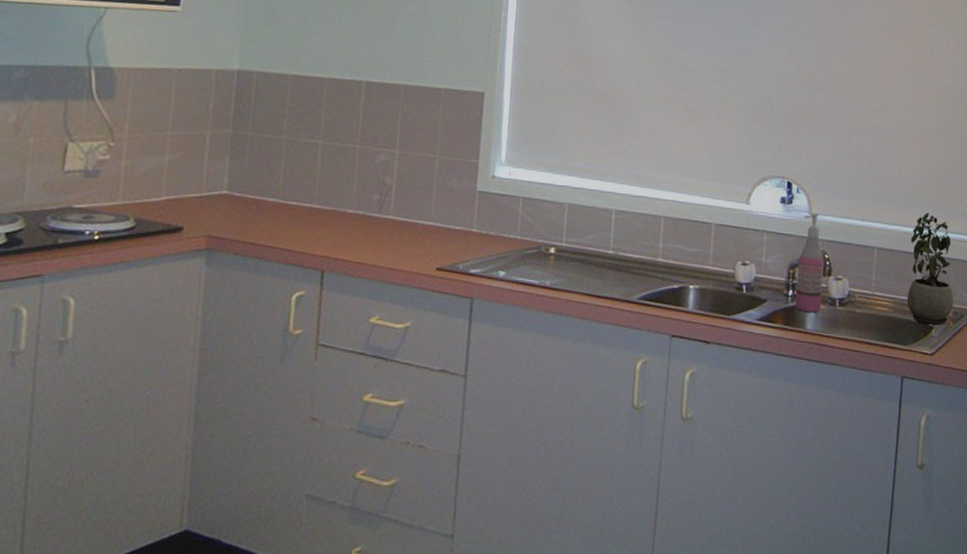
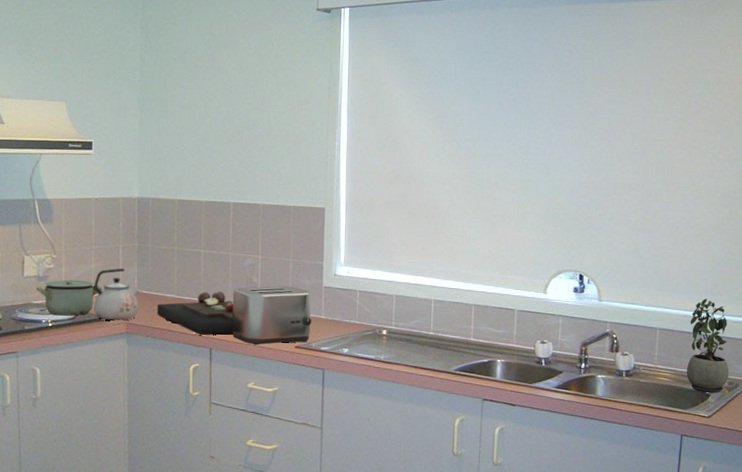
cooking pot: none [80,176,178,226] -> present [36,279,103,316]
kettle: none [162,161,230,233] -> present [94,268,139,321]
cutting board: none [251,195,358,254] -> present [156,291,234,336]
toaster: none [353,189,462,267] -> present [232,285,312,345]
soap dispenser: present [795,213,824,312] -> none [587,300,612,381]

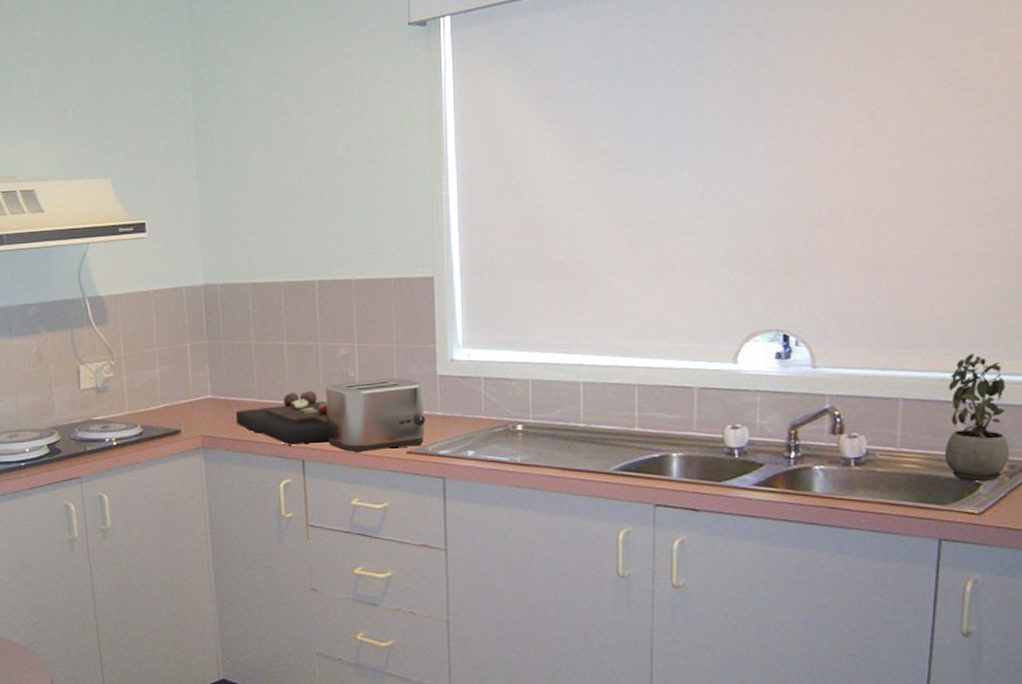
cooking pot: present [36,279,103,316] -> none [95,388,171,432]
kettle: present [94,268,139,321] -> none [160,371,215,434]

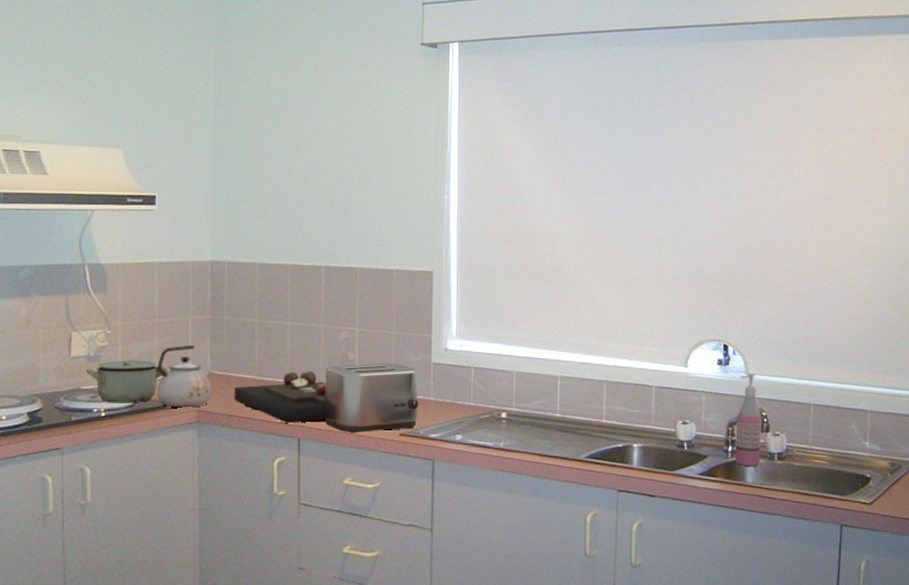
cooking pot: none [95,388,171,432] -> present [85,359,168,403]
kettle: none [160,371,215,434] -> present [157,344,213,408]
soap dispenser: none [799,366,833,474] -> present [735,373,762,466]
potted plant: present [944,353,1010,482] -> none [844,369,891,477]

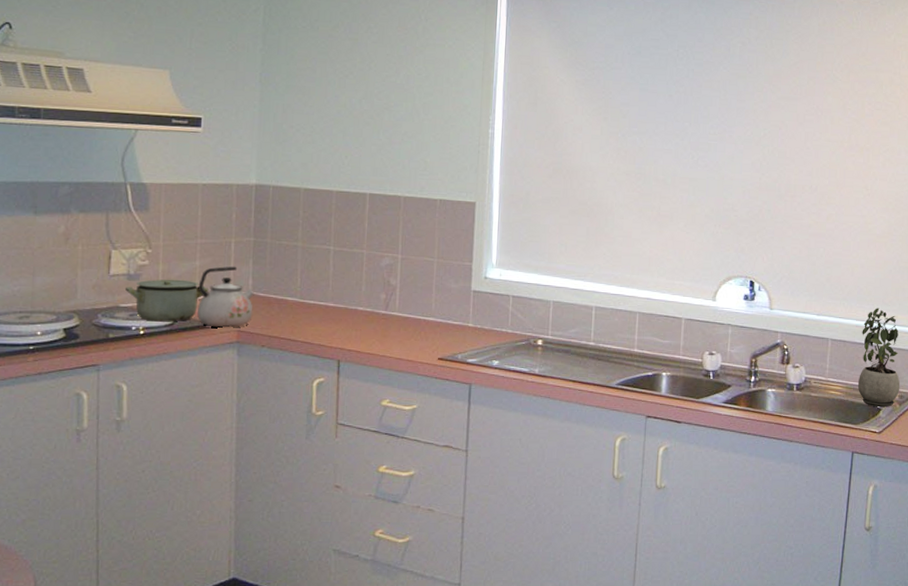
cutting board: present [233,371,327,424] -> none [274,294,368,346]
toaster: present [324,363,419,434] -> none [364,289,458,357]
soap dispenser: present [735,373,762,466] -> none [757,309,783,396]
potted plant: none [844,369,891,477] -> present [857,308,900,408]

